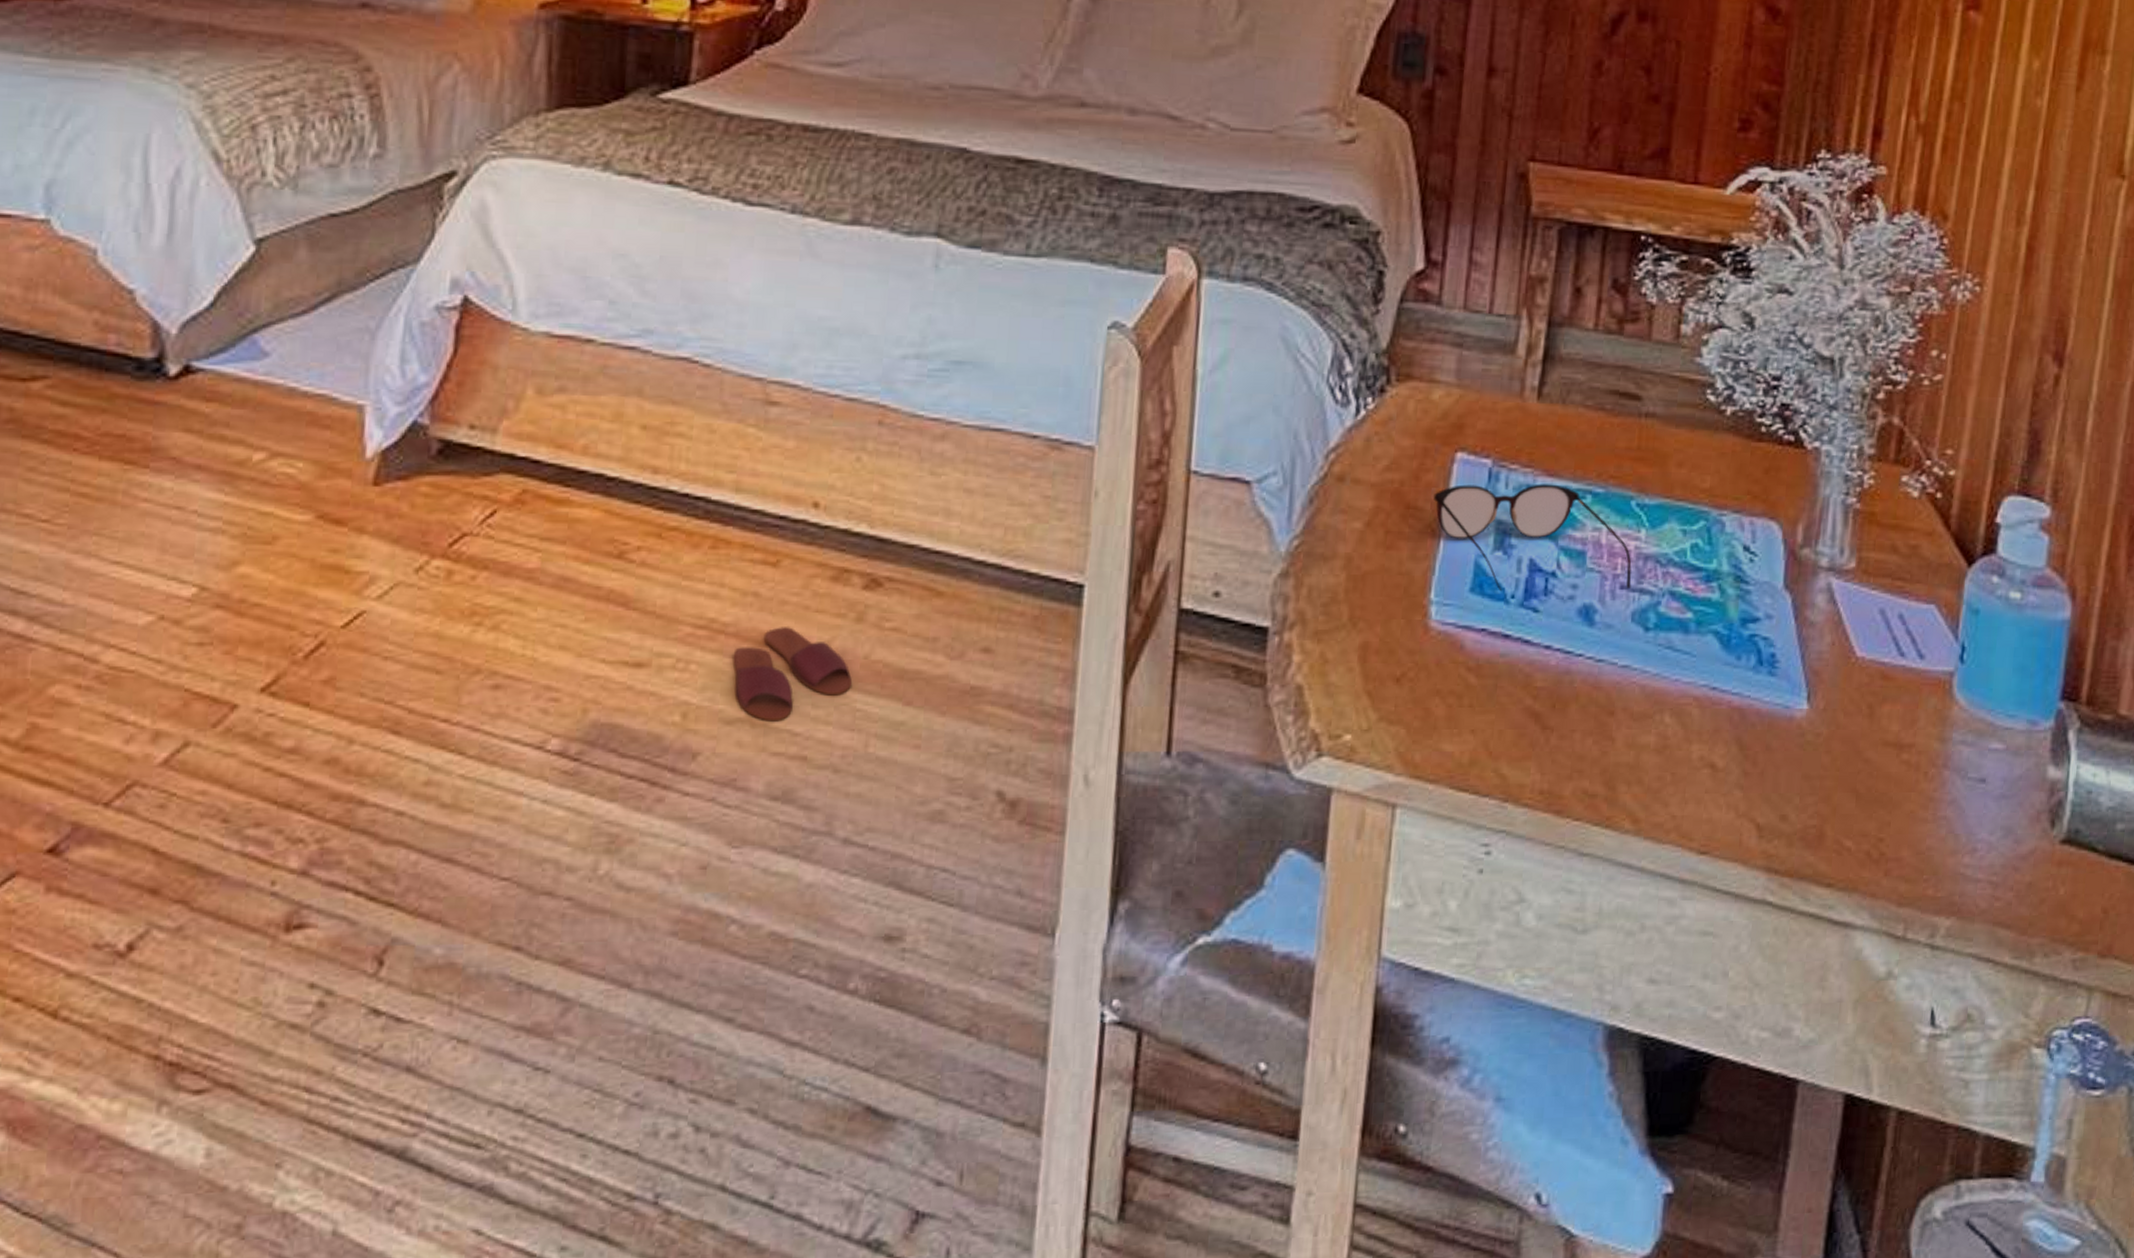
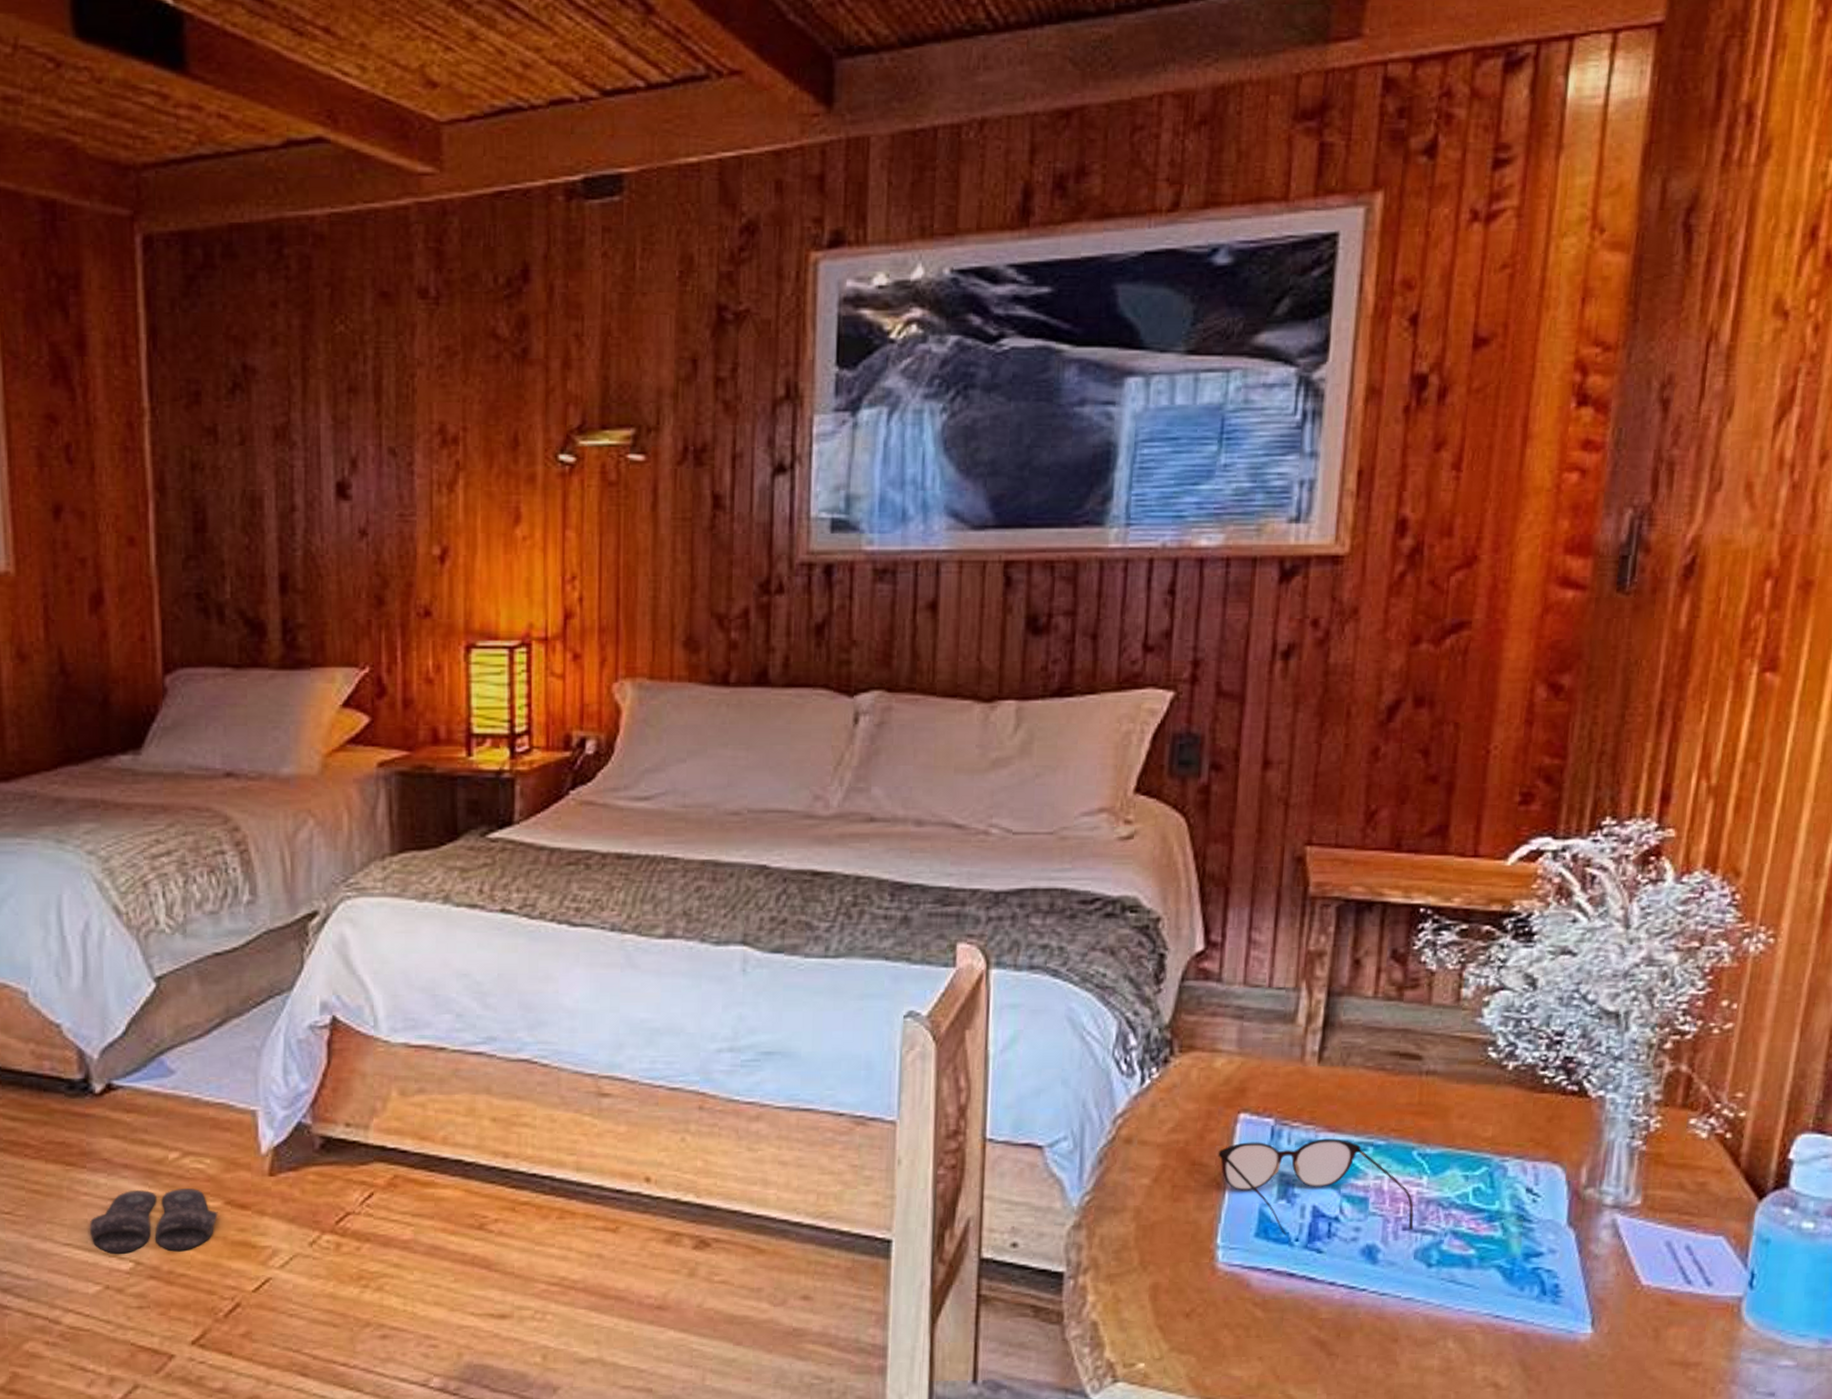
slippers: none [145,497,307,576] -> present [89,1189,218,1254]
slippers: present [733,627,852,722] -> none [583,1282,687,1361]

